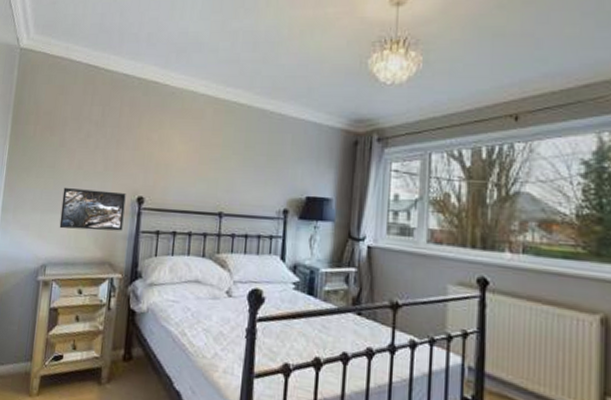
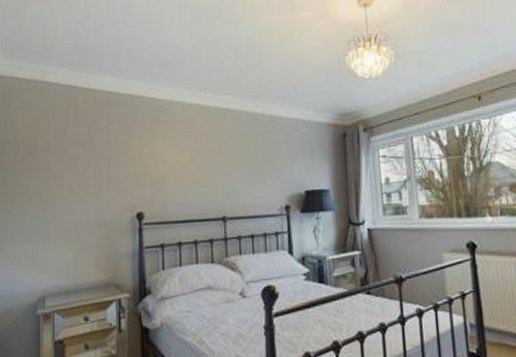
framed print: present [59,187,126,231] -> none [55,211,125,257]

